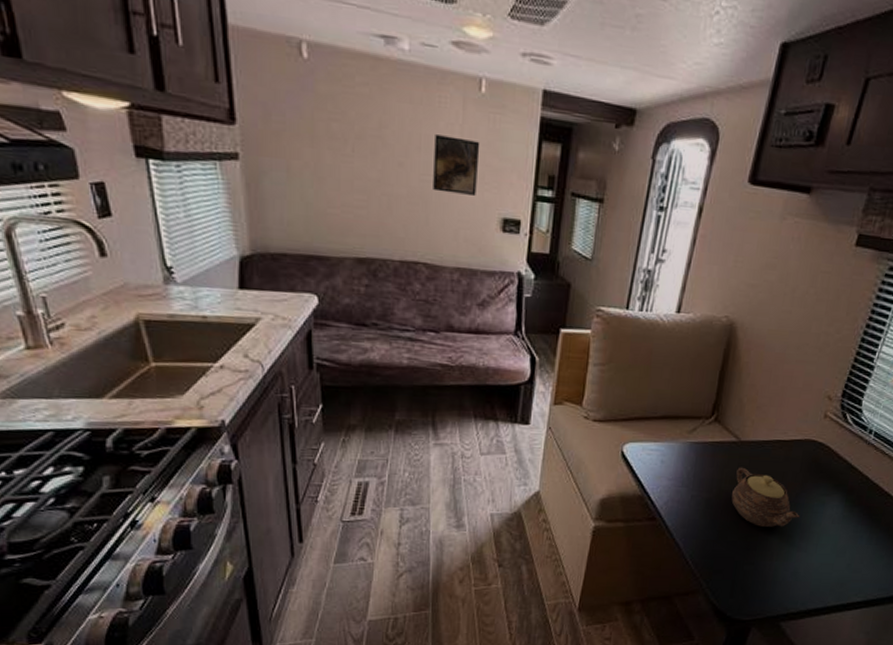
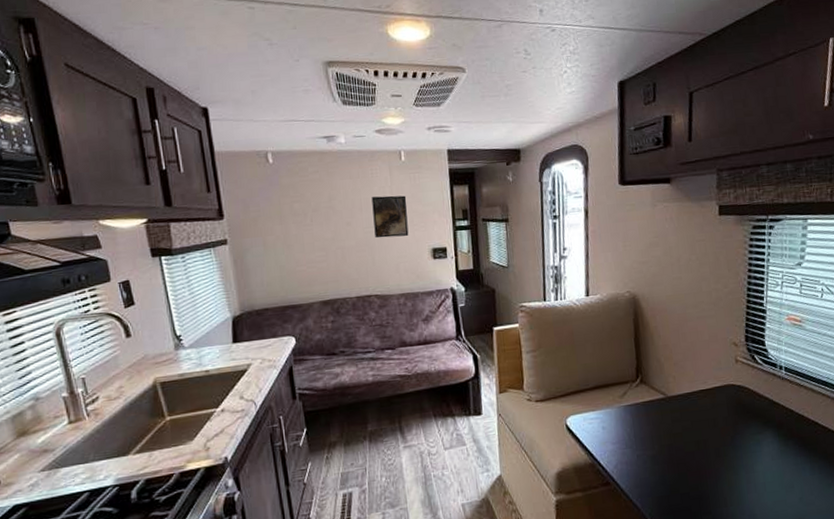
teapot: present [731,467,800,527] -> none [671,420,741,475]

